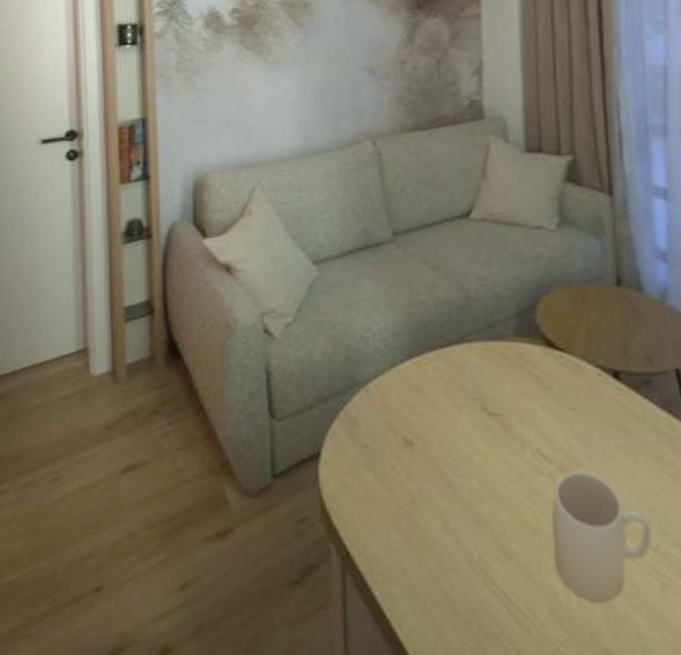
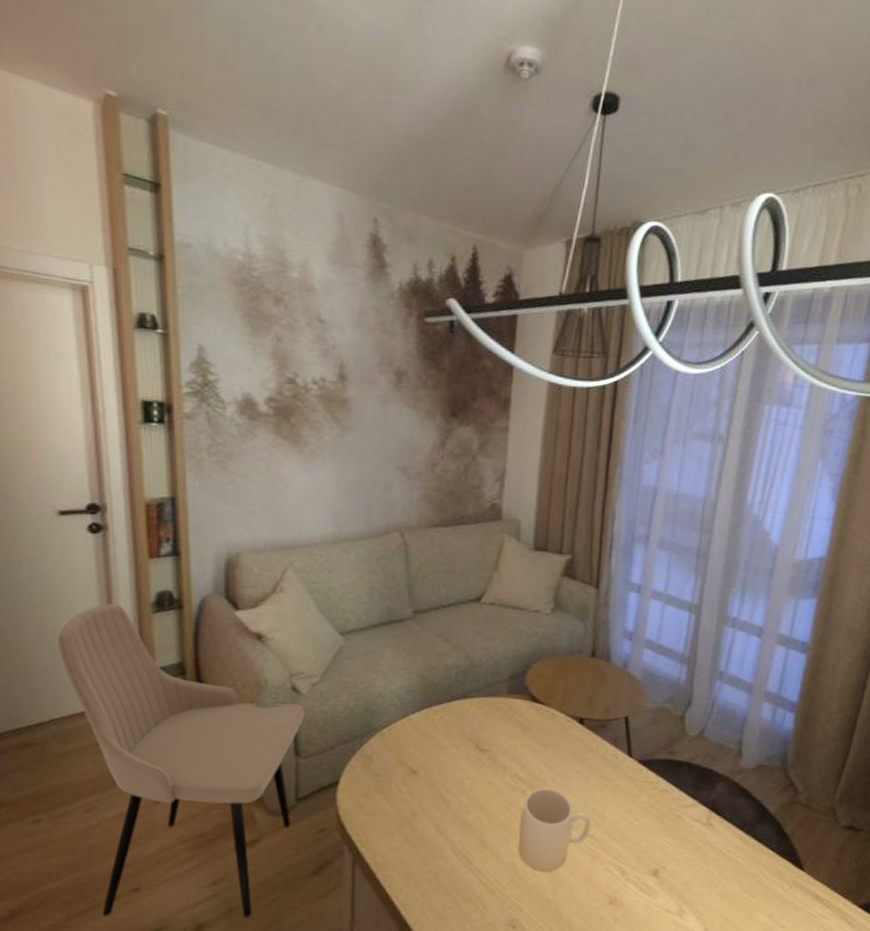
dining chair: none [32,235,278,640] -> present [56,603,305,917]

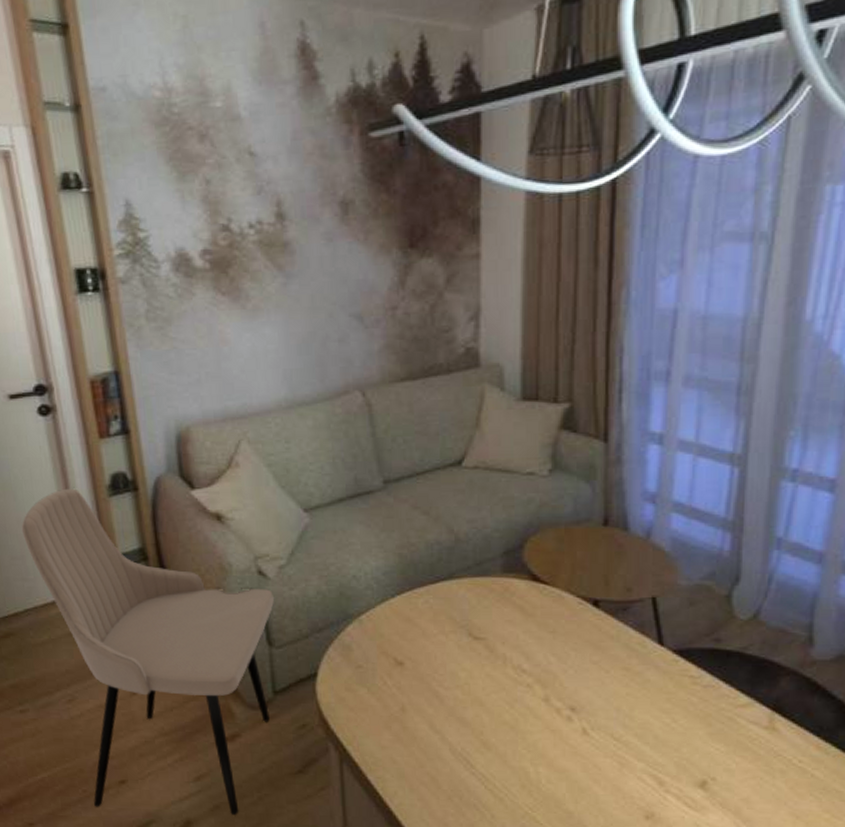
mug: present [518,787,591,872] -> none [527,681,616,779]

